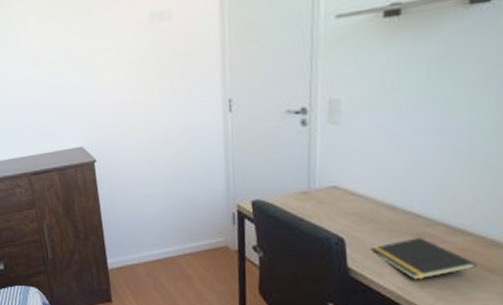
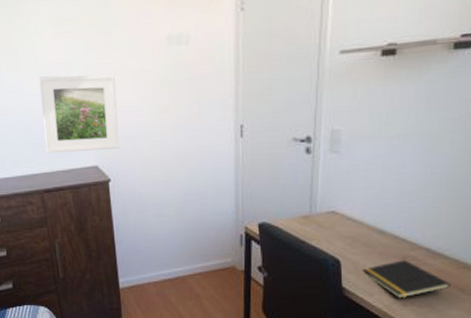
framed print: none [24,56,104,137] -> present [39,75,120,154]

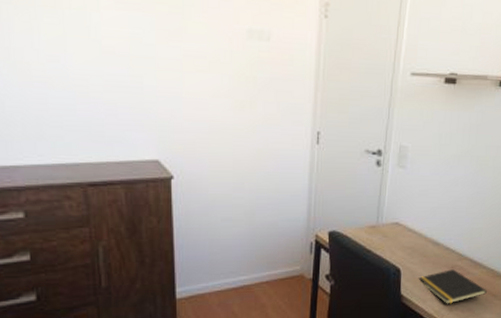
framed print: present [39,75,120,154] -> none [91,49,187,143]

